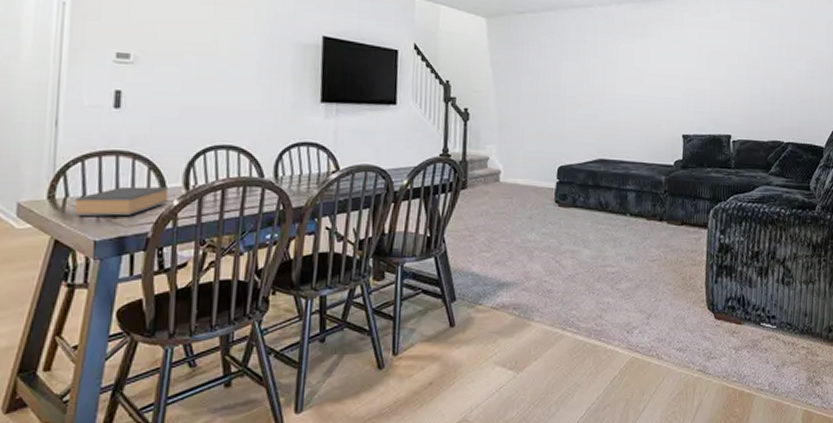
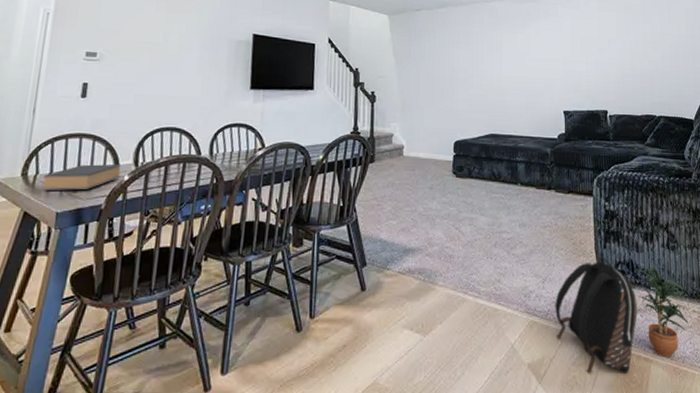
backpack: none [658,292,745,409] -> present [555,256,638,374]
potted plant: none [745,296,797,391] -> present [635,261,689,356]

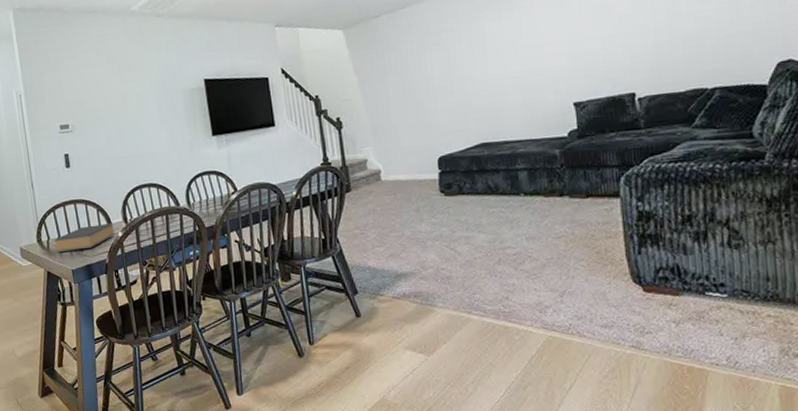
backpack: present [555,256,638,374] -> none [577,263,688,387]
potted plant: present [635,261,689,356] -> none [682,263,762,366]

